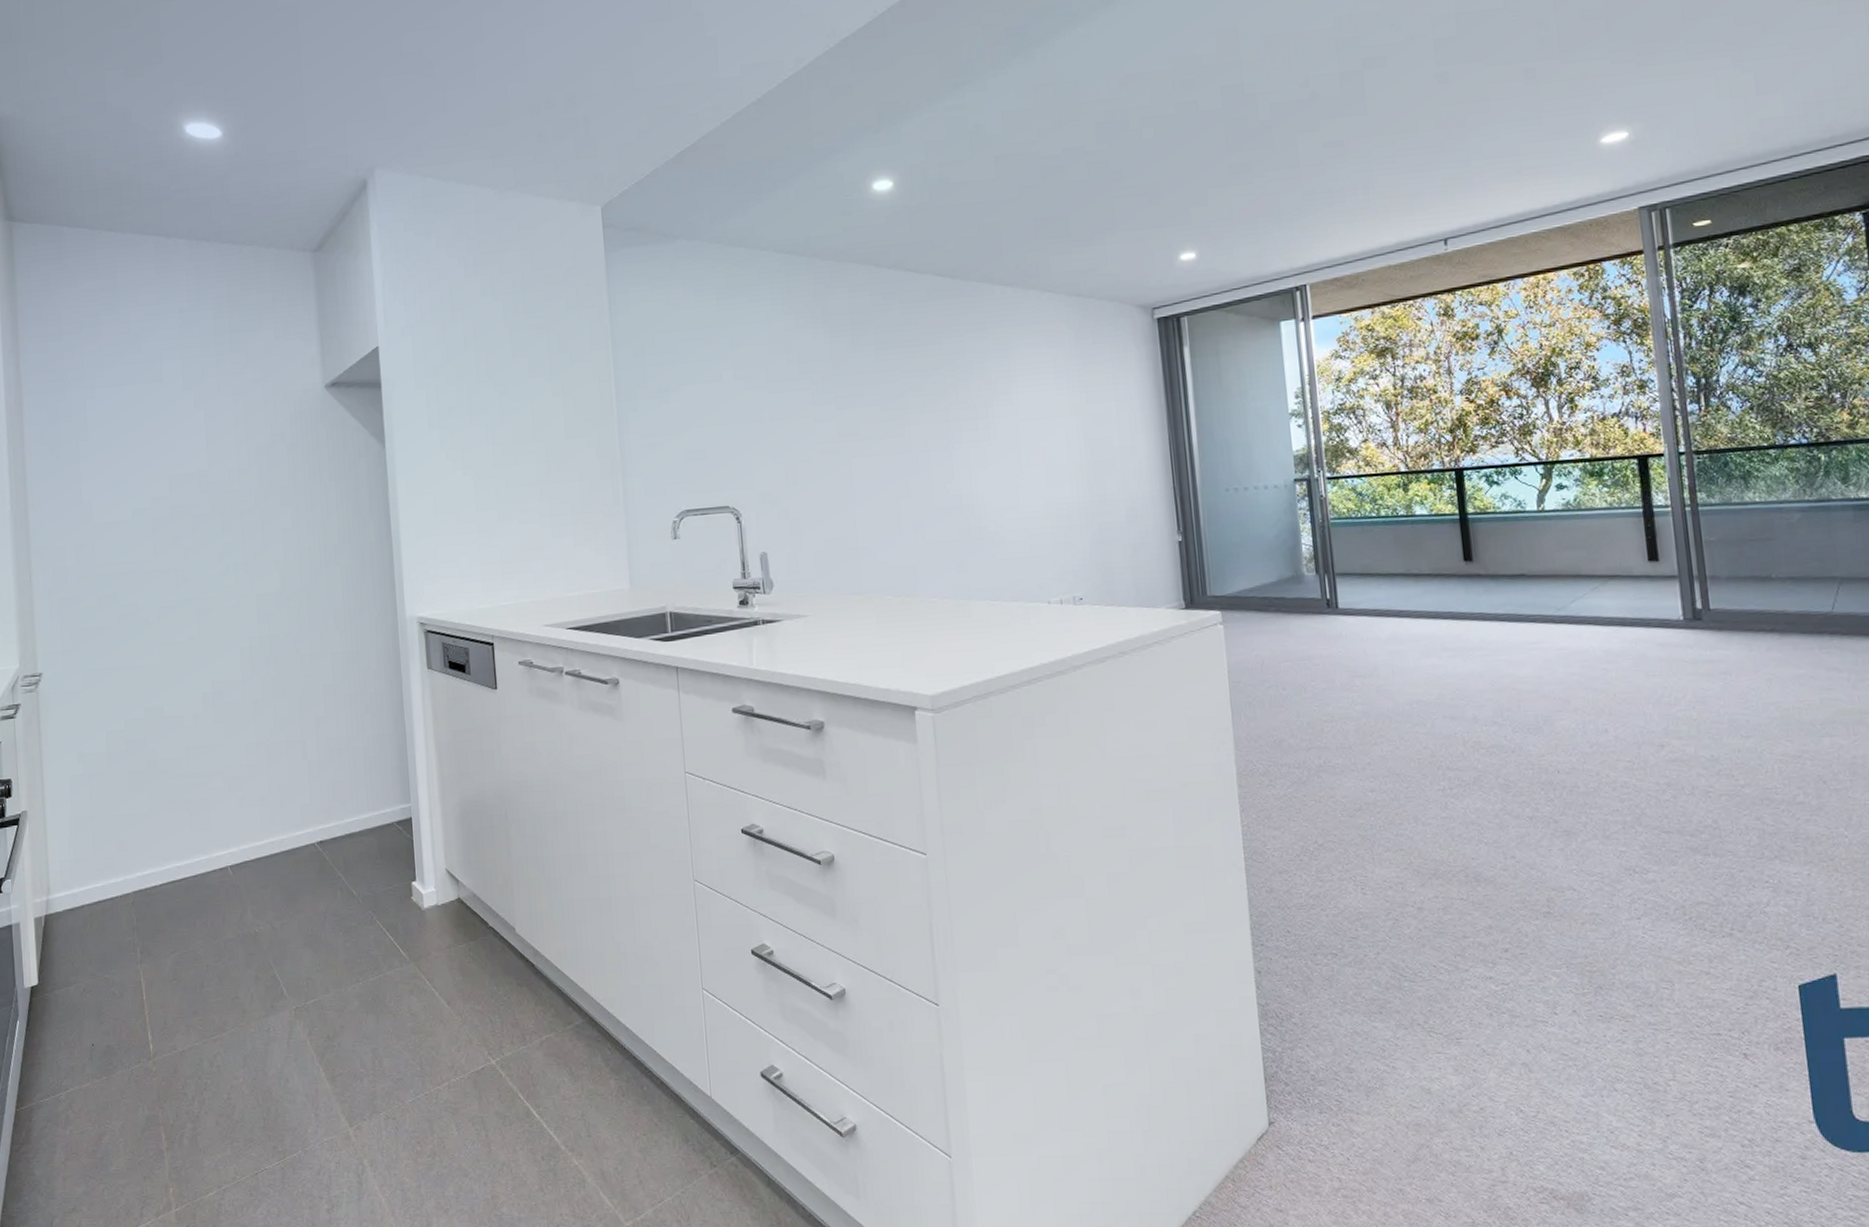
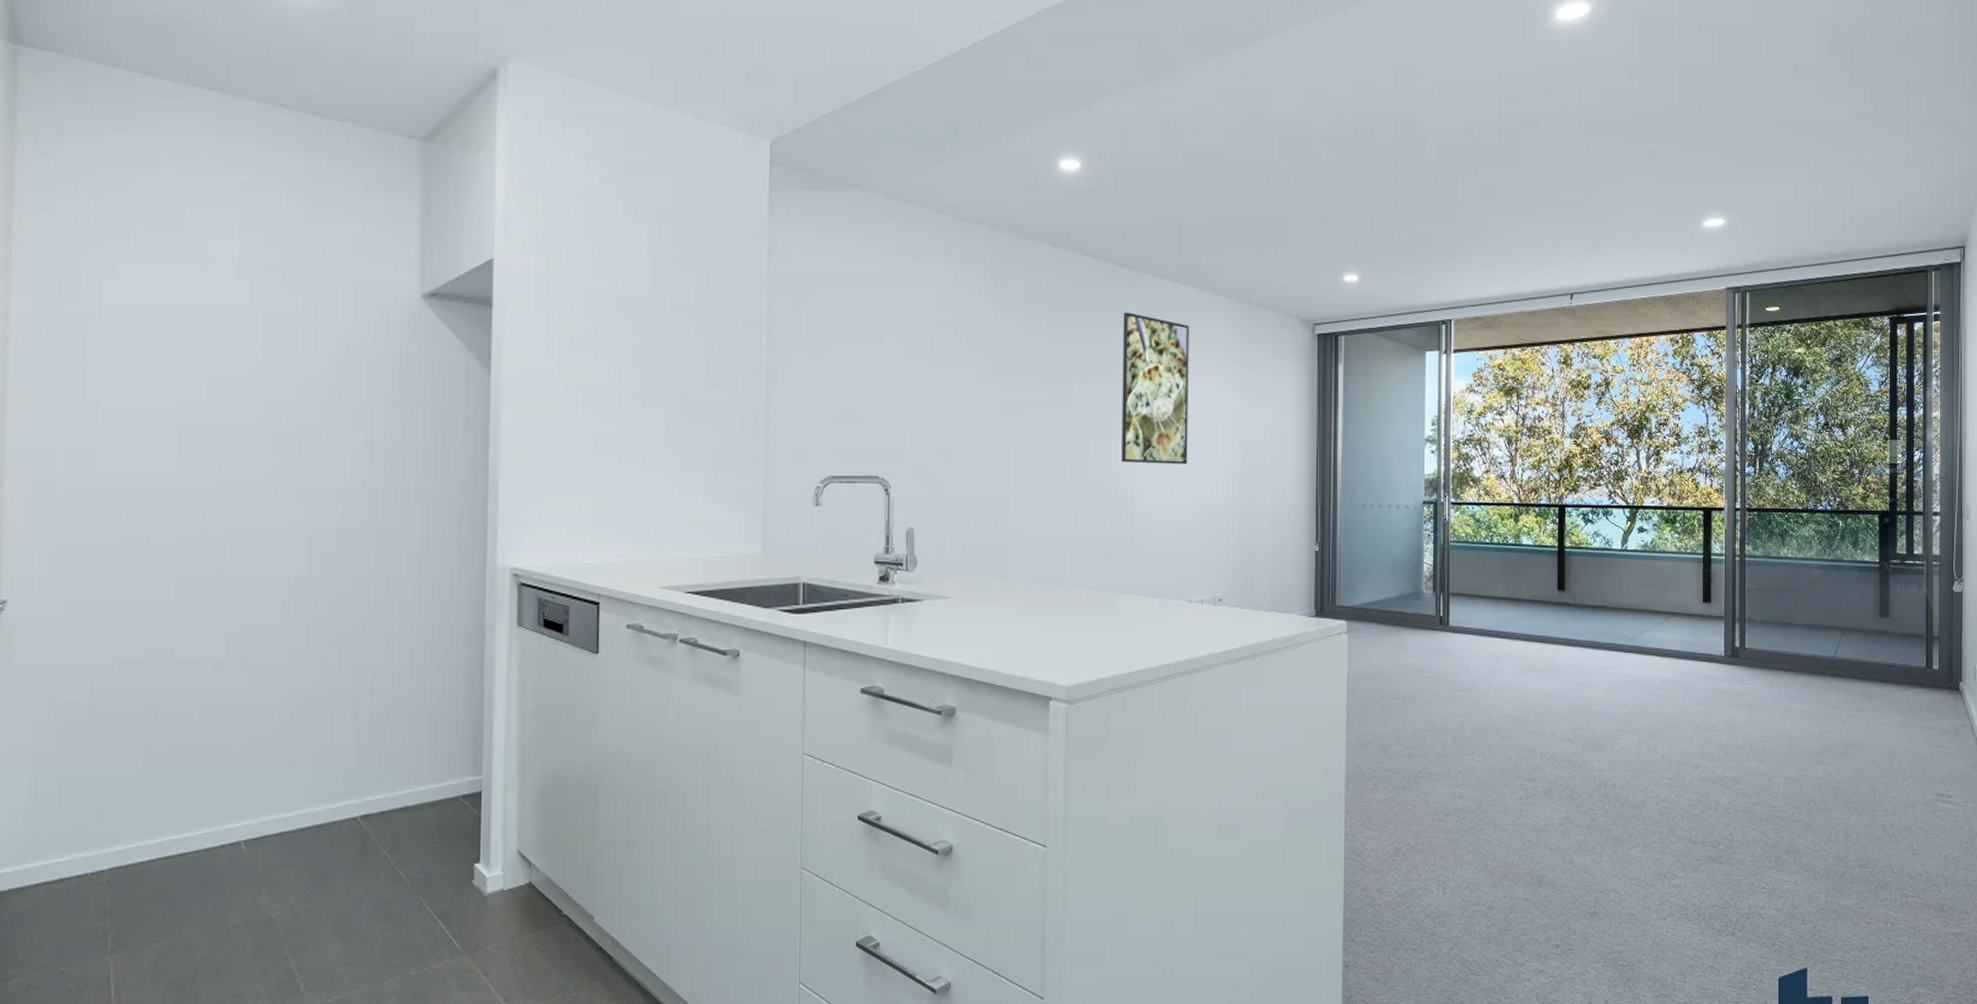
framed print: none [950,321,1032,470] -> present [1121,312,1189,465]

